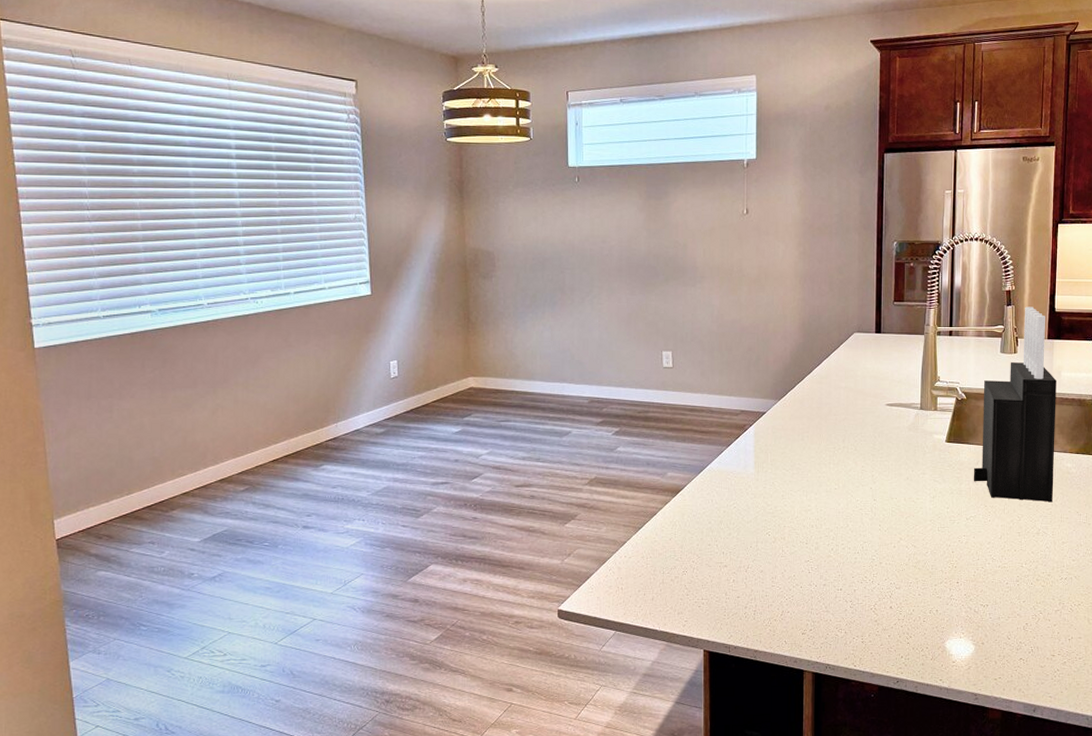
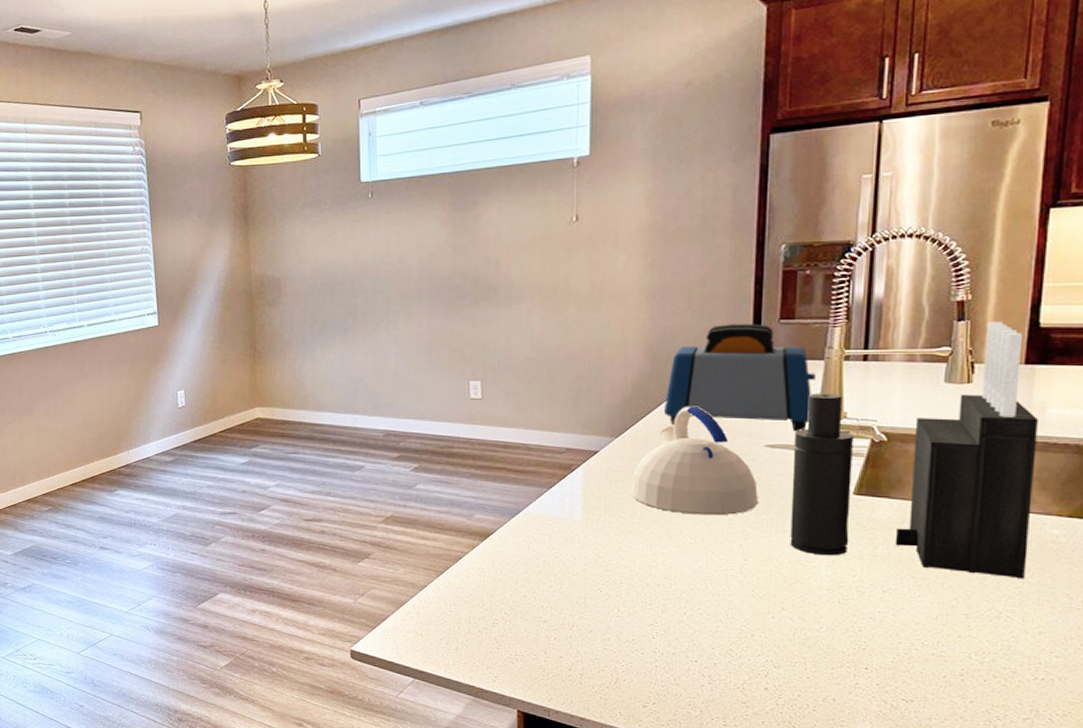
kettle: none [791,372,883,464] -> present [631,406,759,516]
toaster: none [814,305,919,393] -> present [663,324,815,432]
atomizer: none [905,361,944,493] -> present [790,393,853,556]

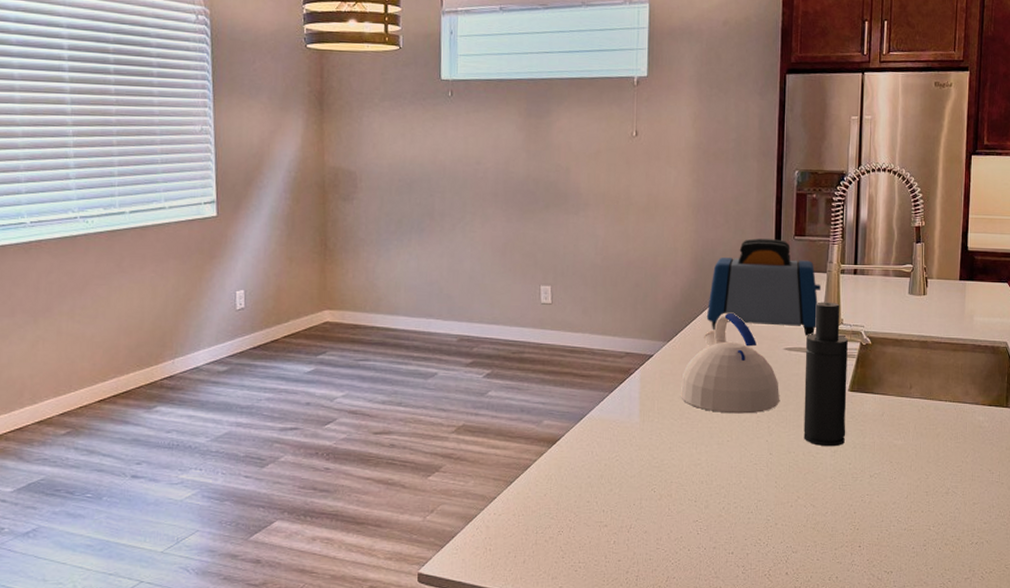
knife block: present [896,321,1038,579] -> none [879,244,968,459]

